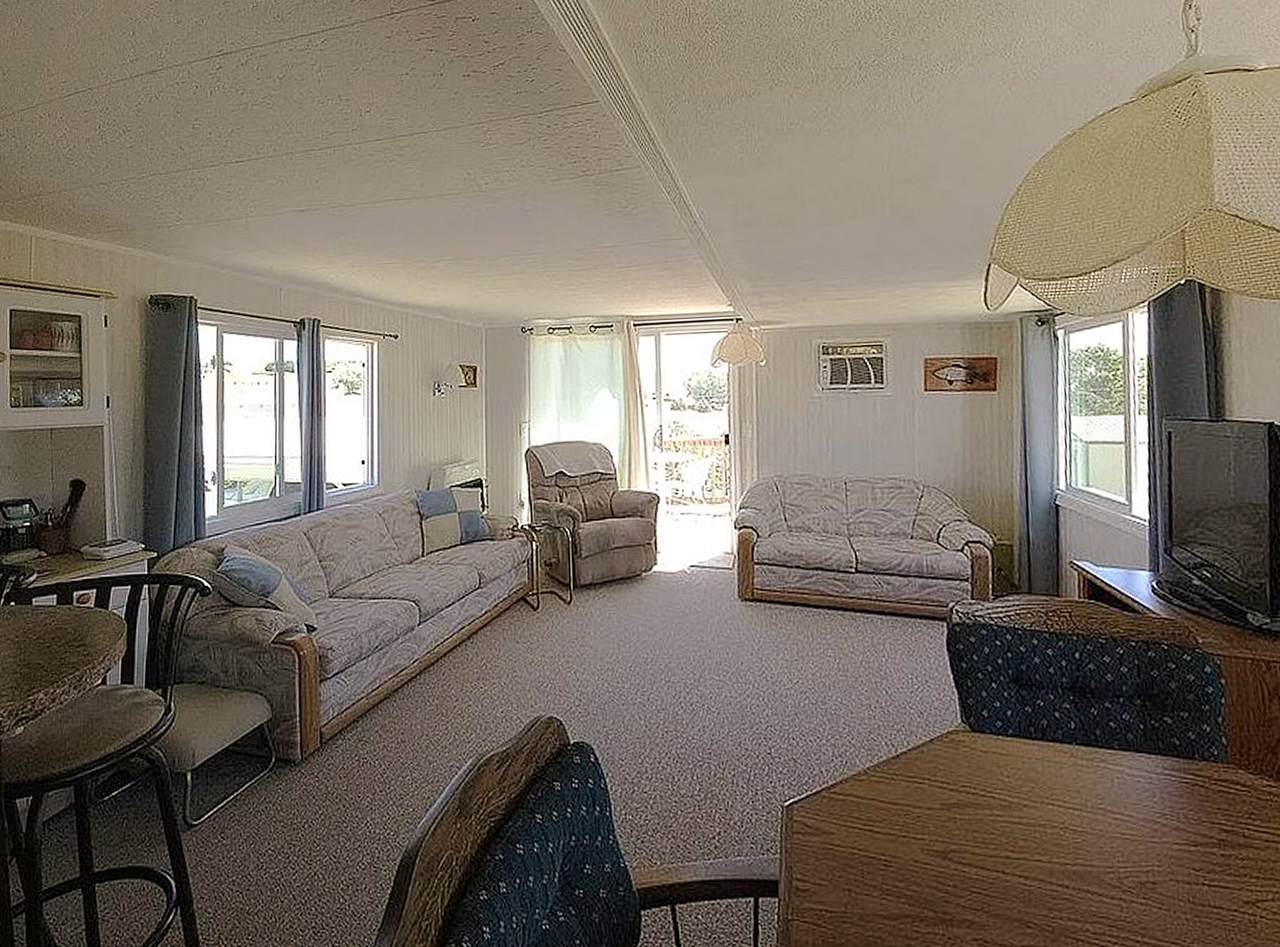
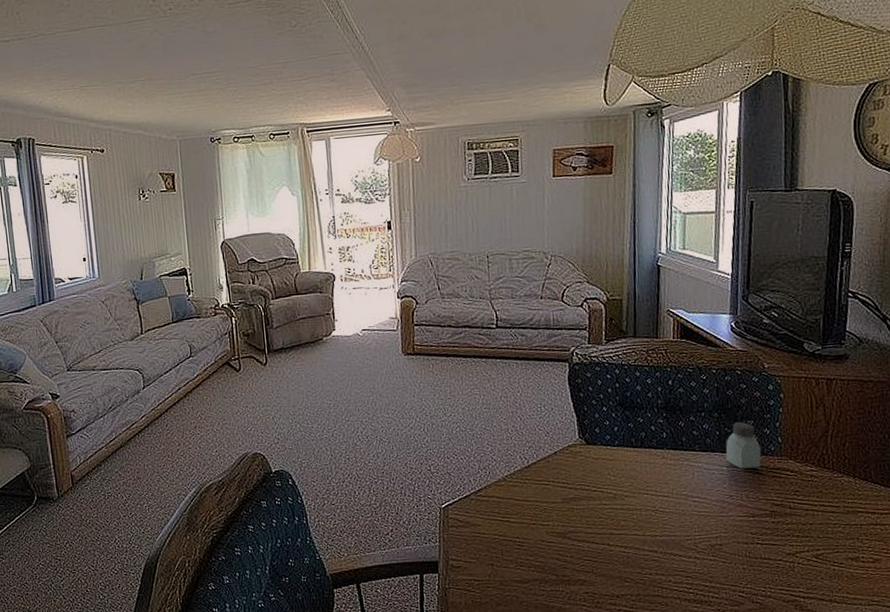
saltshaker: none [1153,714,1202,778] -> present [725,422,762,469]

